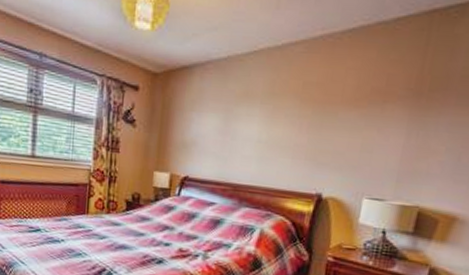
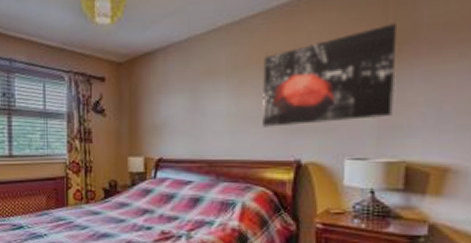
wall art: none [290,69,432,162] -> present [261,23,396,127]

